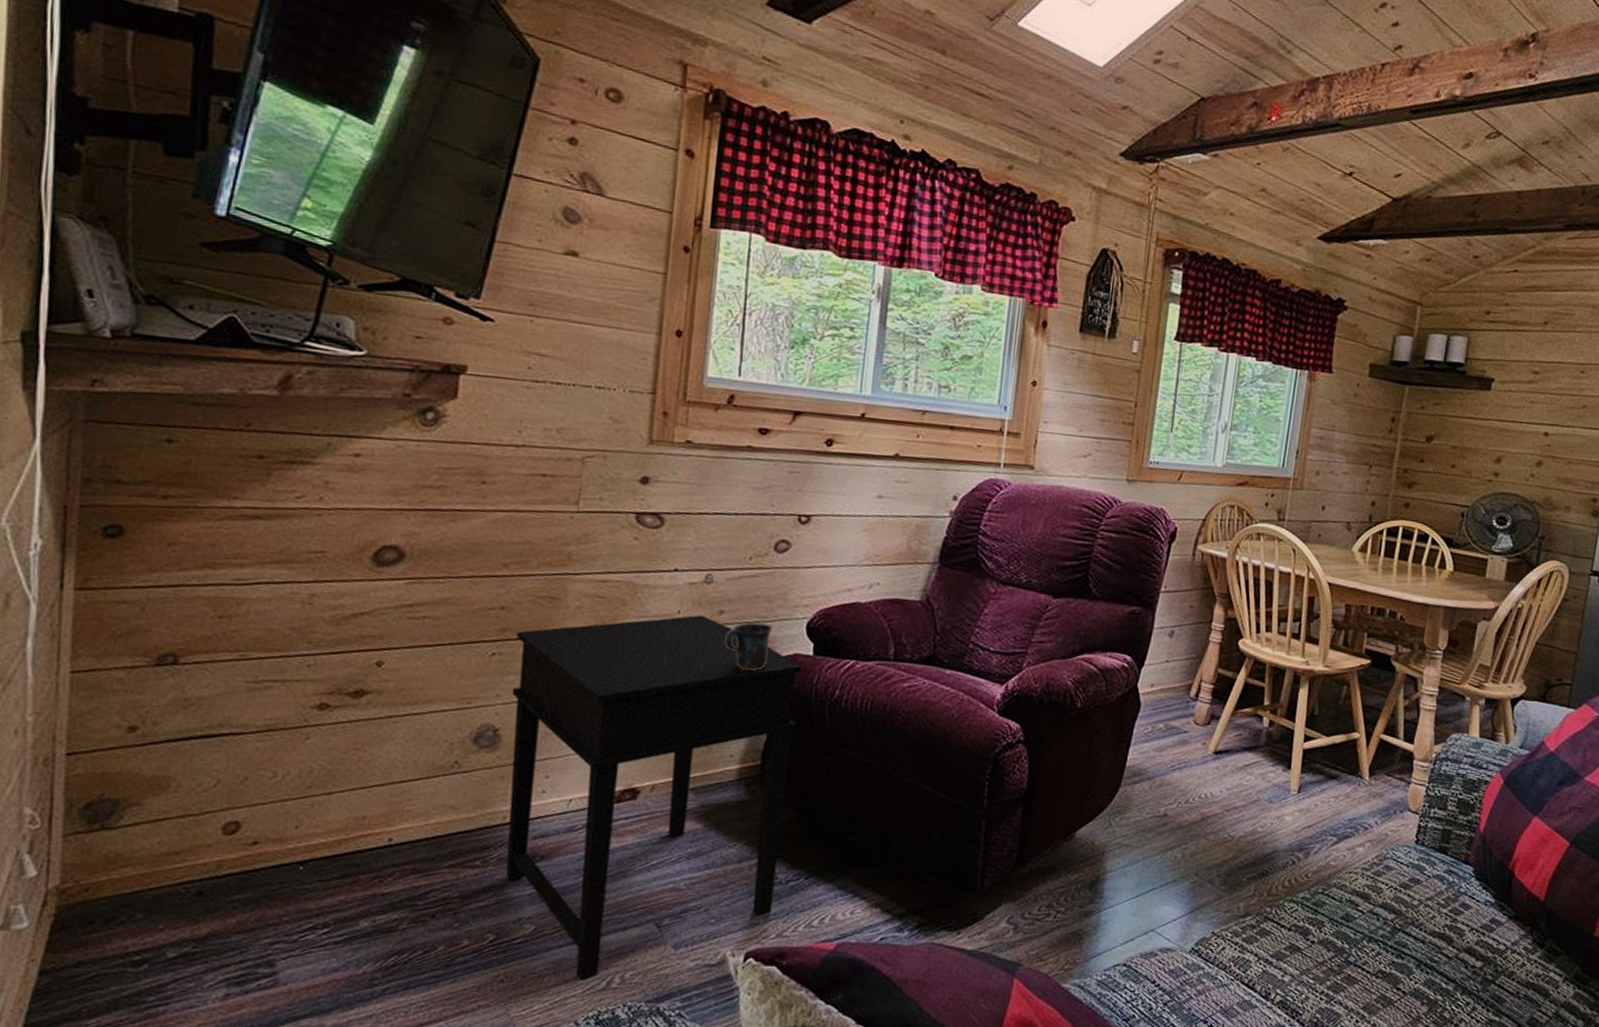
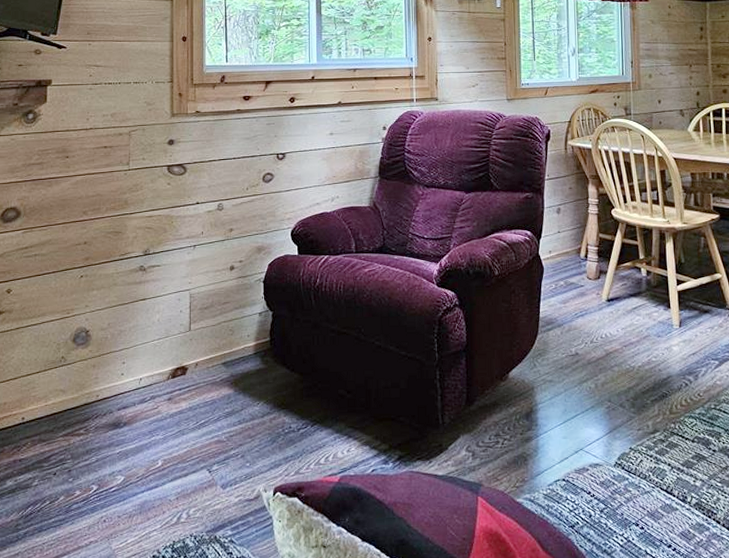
side table: present [505,615,802,981] -> none [95,233,291,518]
mug: present [724,622,773,671] -> none [235,235,268,271]

